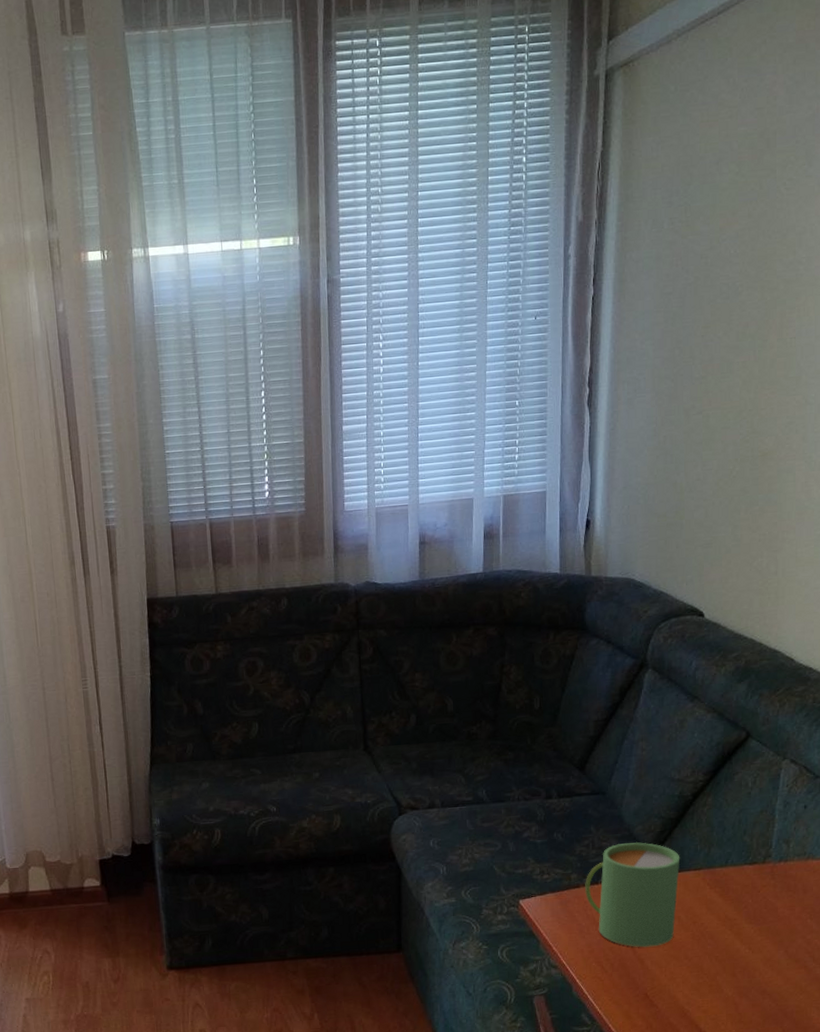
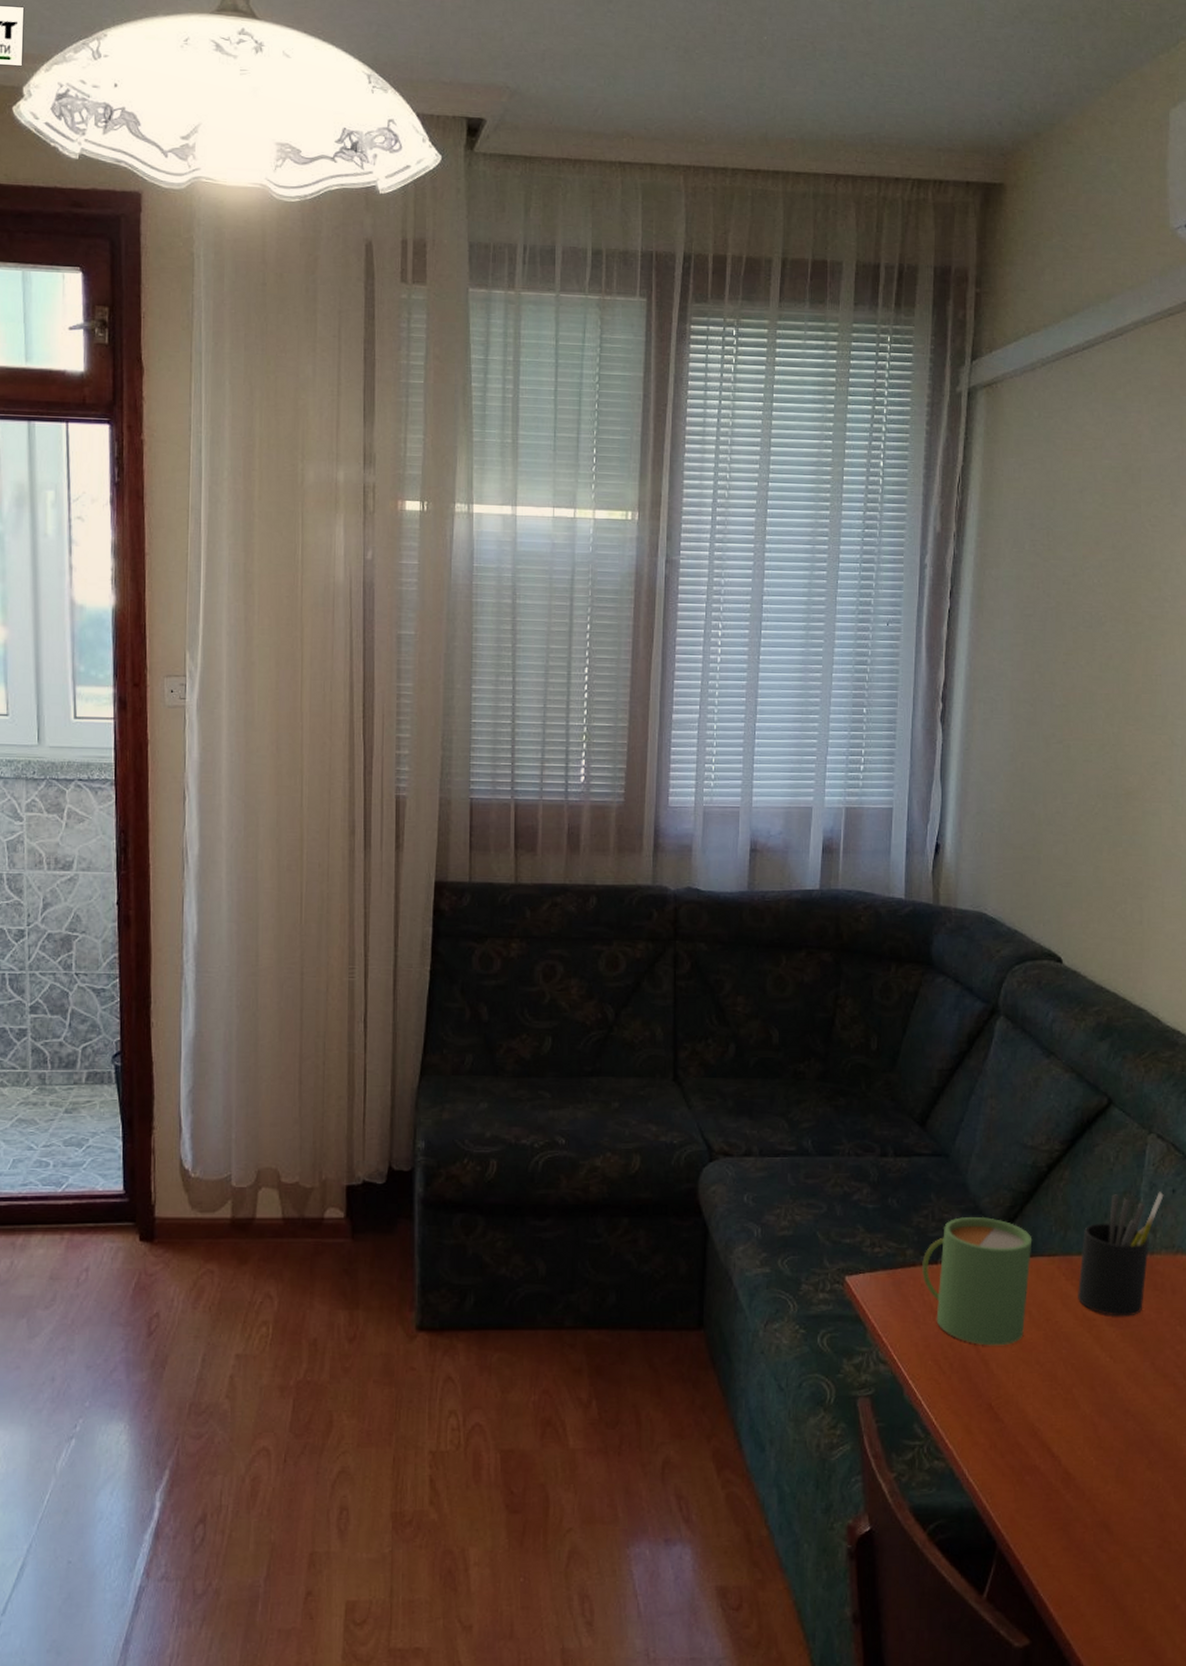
pen holder: none [721,808,797,916] -> present [1078,1192,1164,1317]

